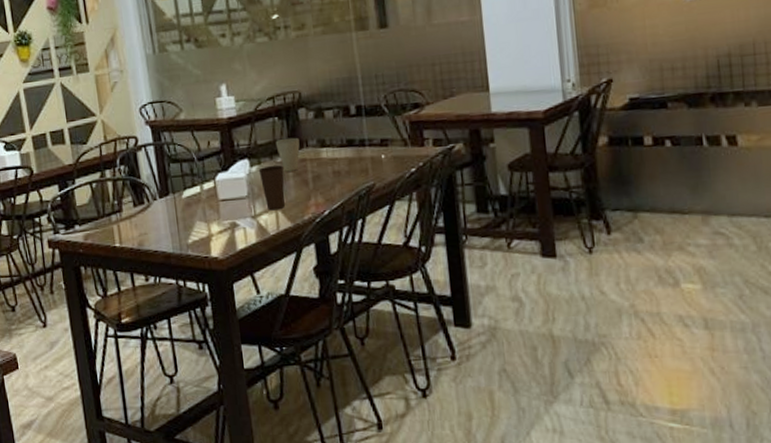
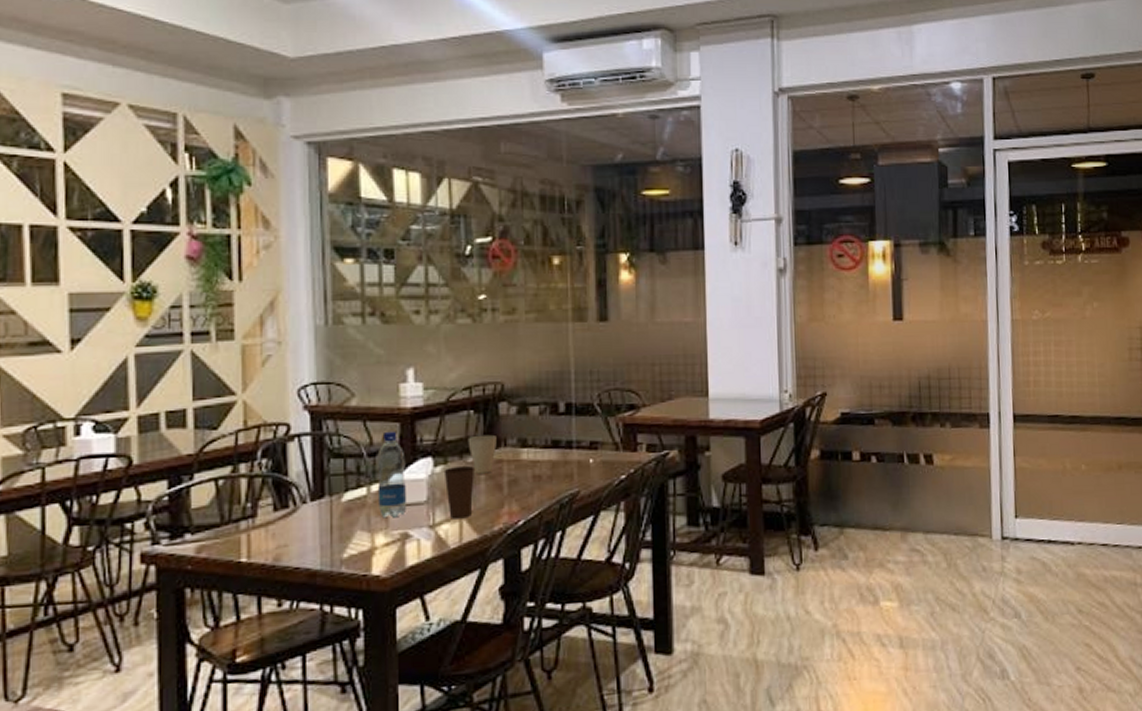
bottle: none [205,138,233,211] -> present [377,431,407,519]

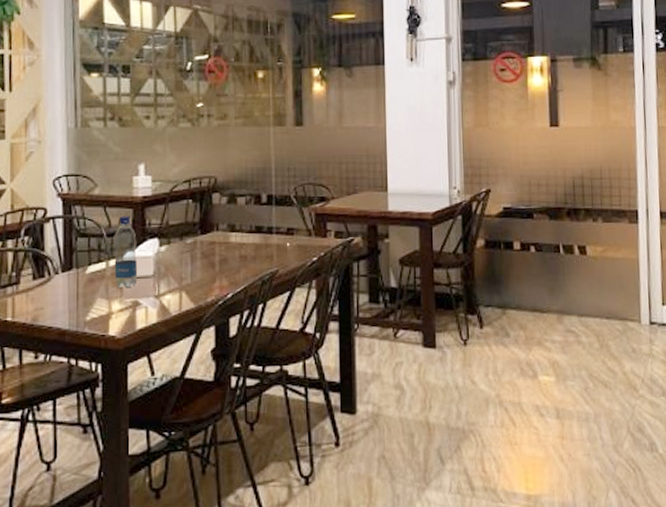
cup: present [443,465,475,519] -> none [167,246,192,291]
cup: present [467,434,497,474] -> none [187,220,210,253]

